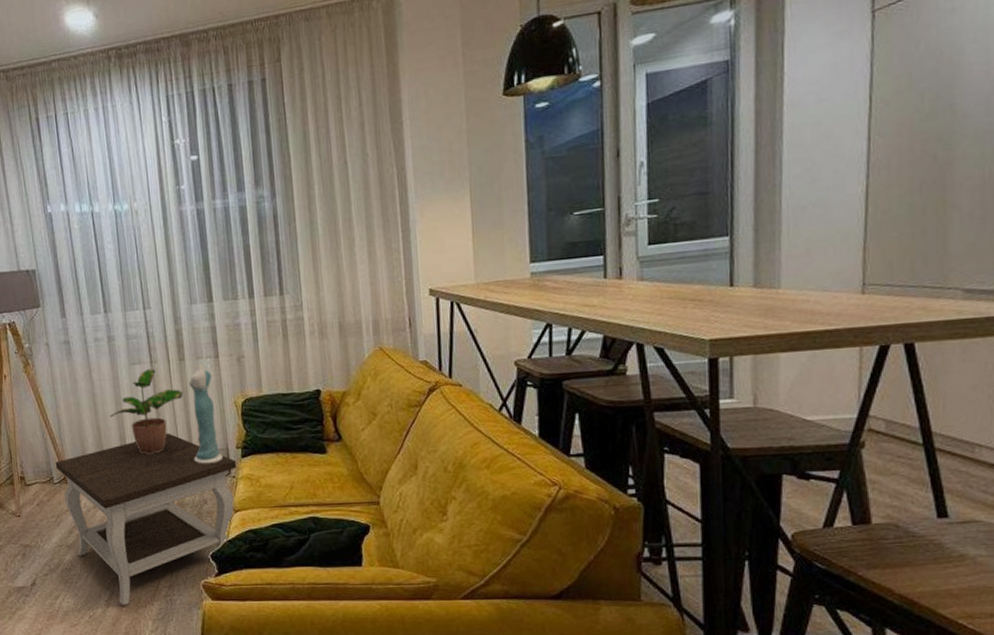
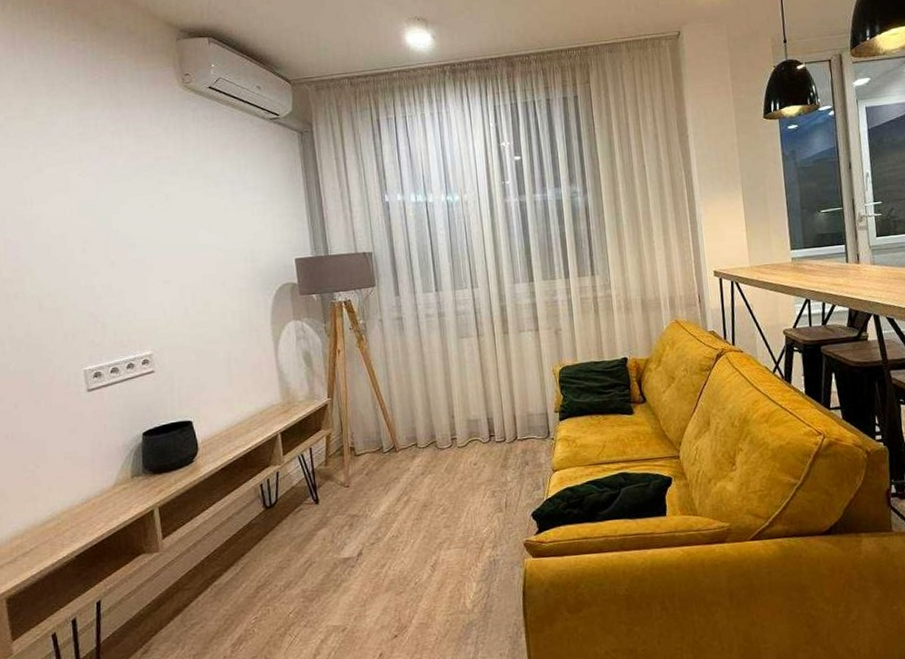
side table: present [55,433,237,606] -> none [385,400,556,570]
potted plant: present [110,369,183,454] -> none [439,342,507,421]
dress: present [188,364,224,464] -> none [512,336,544,428]

